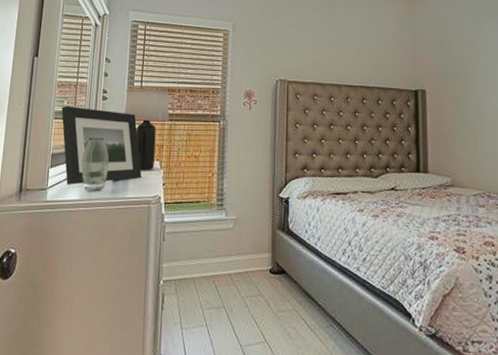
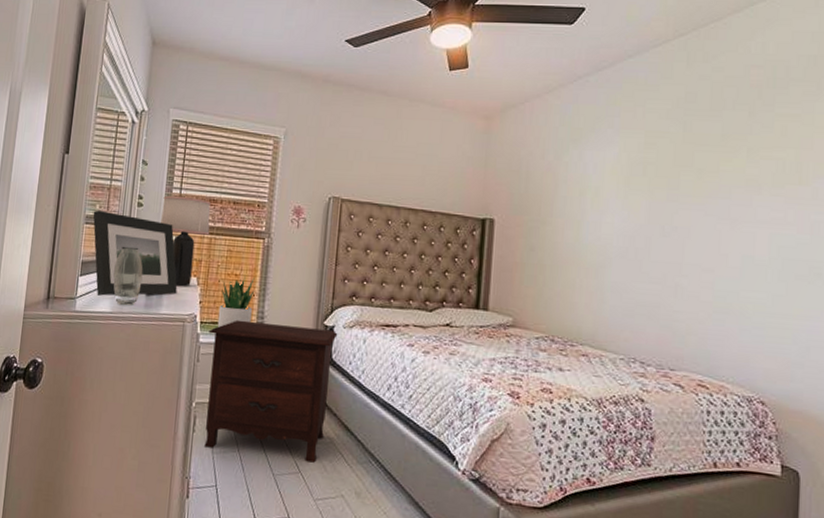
nightstand: none [172,198,293,331] -> present [204,319,338,463]
planter: none [180,157,214,207] -> present [217,276,255,328]

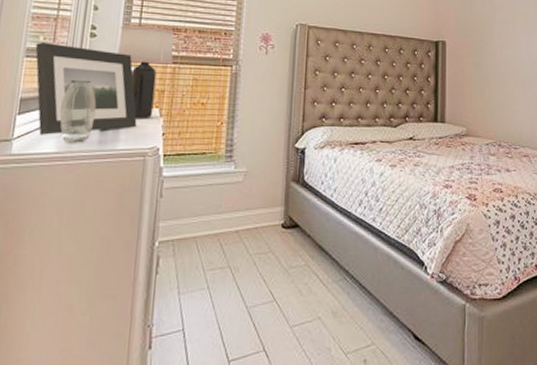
nightstand: present [204,319,338,463] -> none [169,149,309,289]
planter: present [217,276,255,328] -> none [182,104,223,159]

